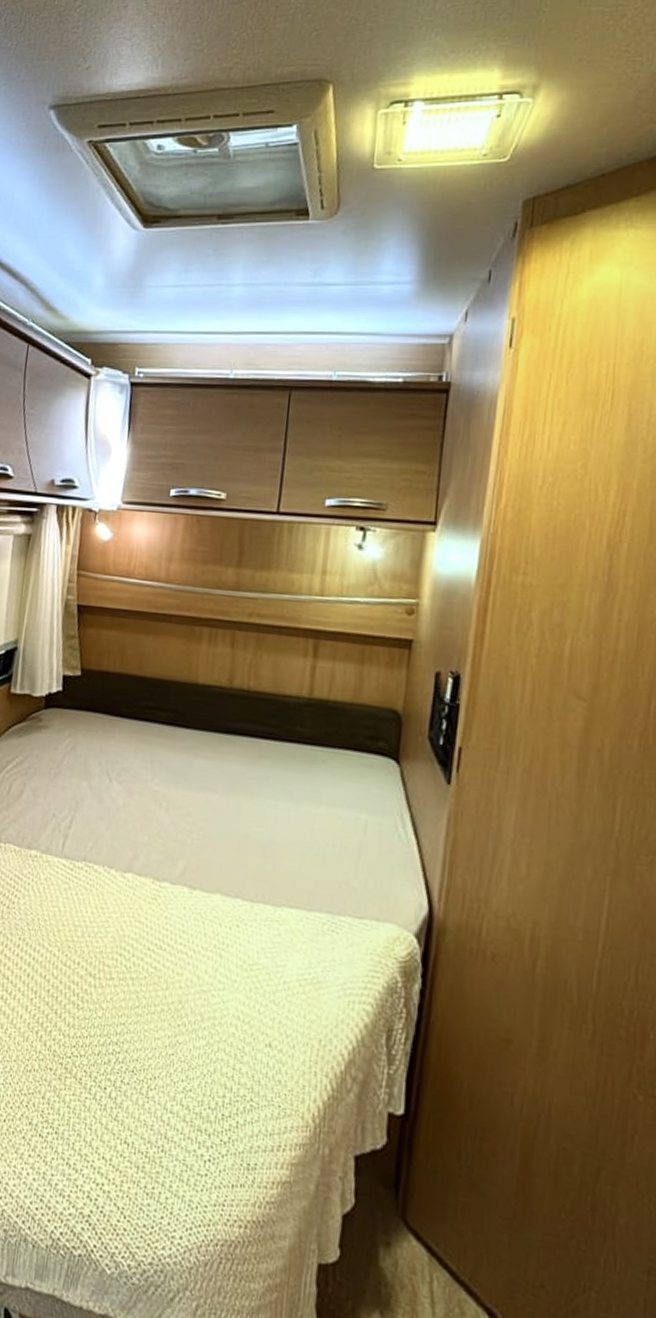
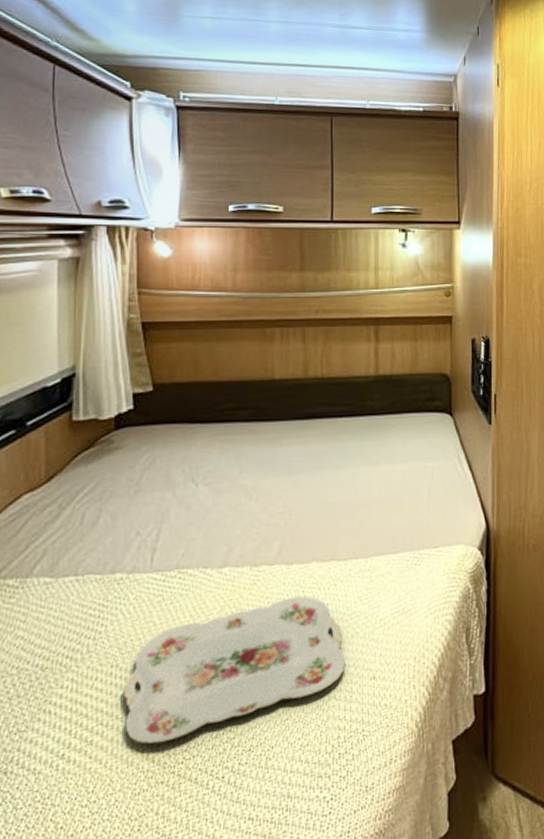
serving tray: none [25,918,241,1039] -> present [124,595,345,744]

